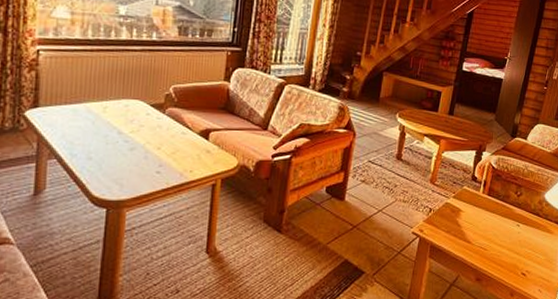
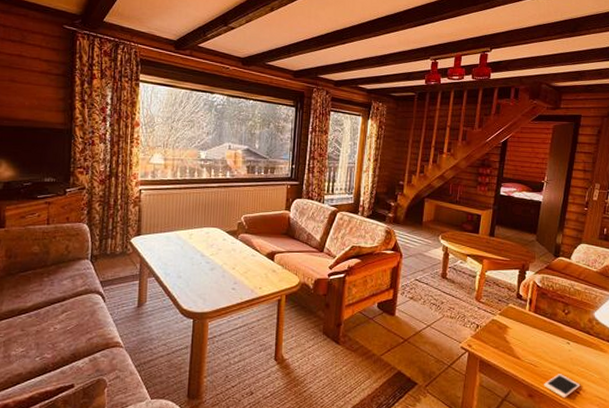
cell phone: none [492,256,527,281] -> present [544,374,581,398]

